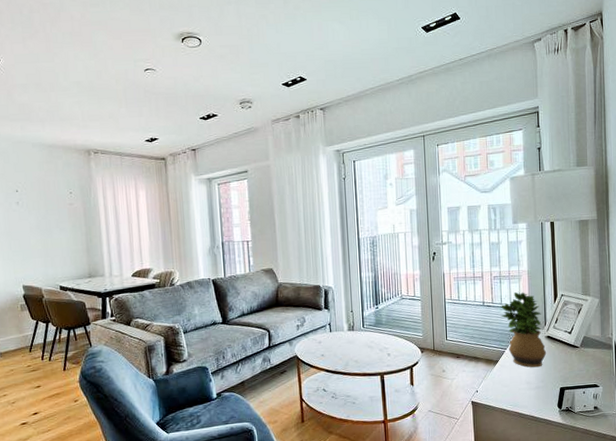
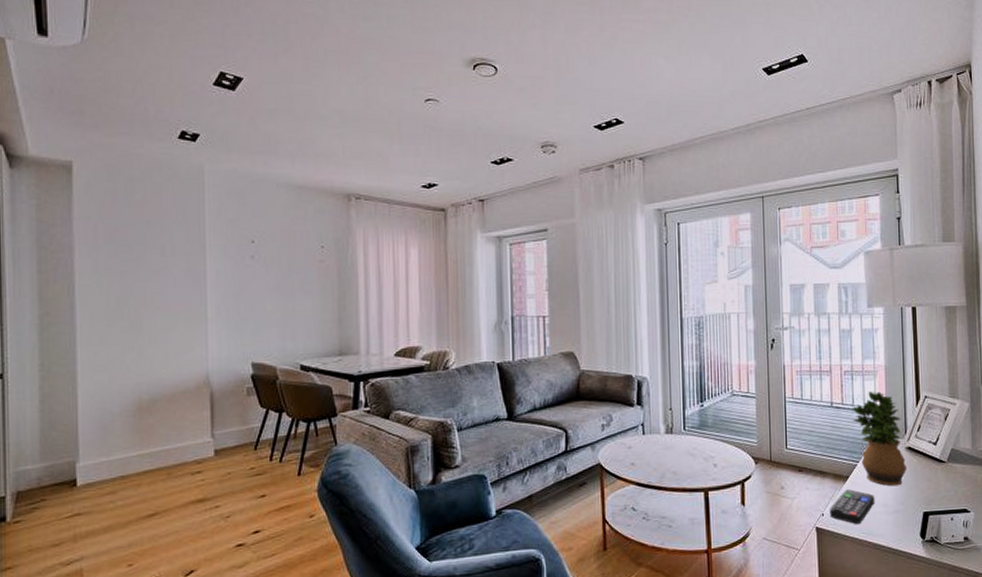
remote control: none [483,371,520,399] -> present [830,489,875,525]

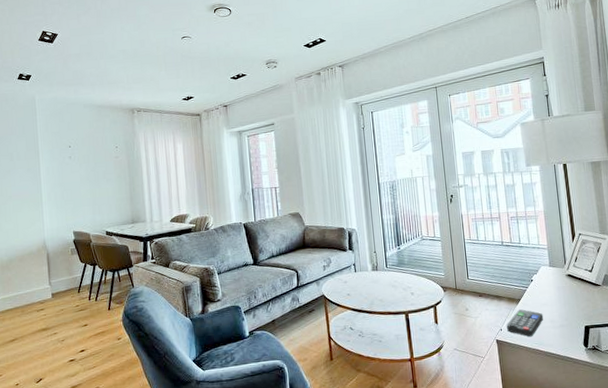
potted plant: present [852,390,907,487] -> none [519,231,569,306]

